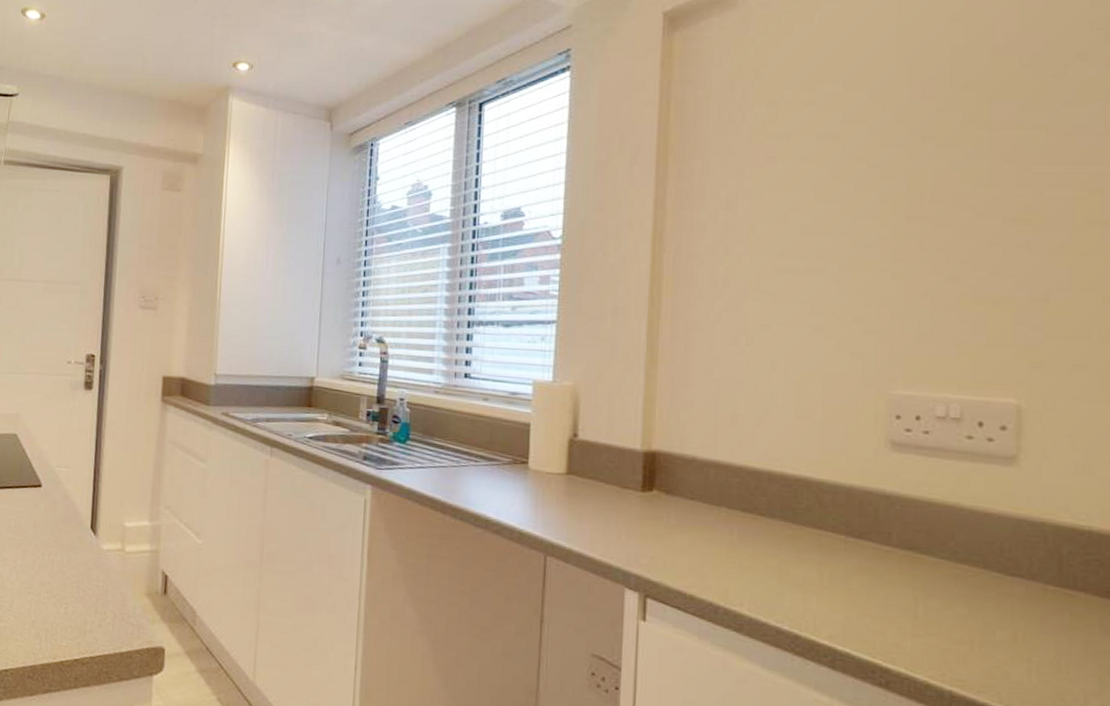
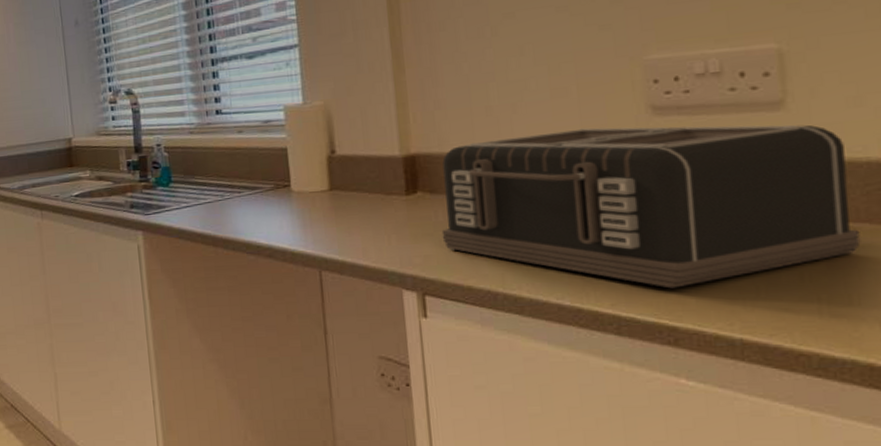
toaster: none [671,449,1075,630] -> present [441,125,861,289]

